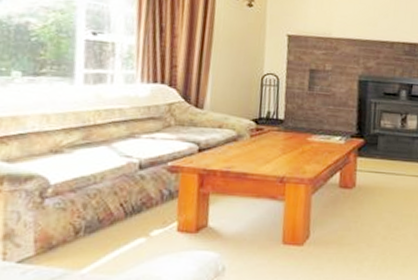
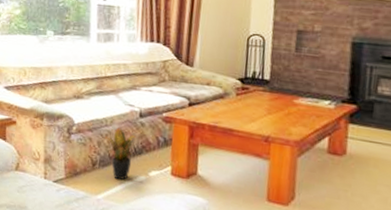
potted plant: none [94,184,134,247] -> present [105,127,136,181]

